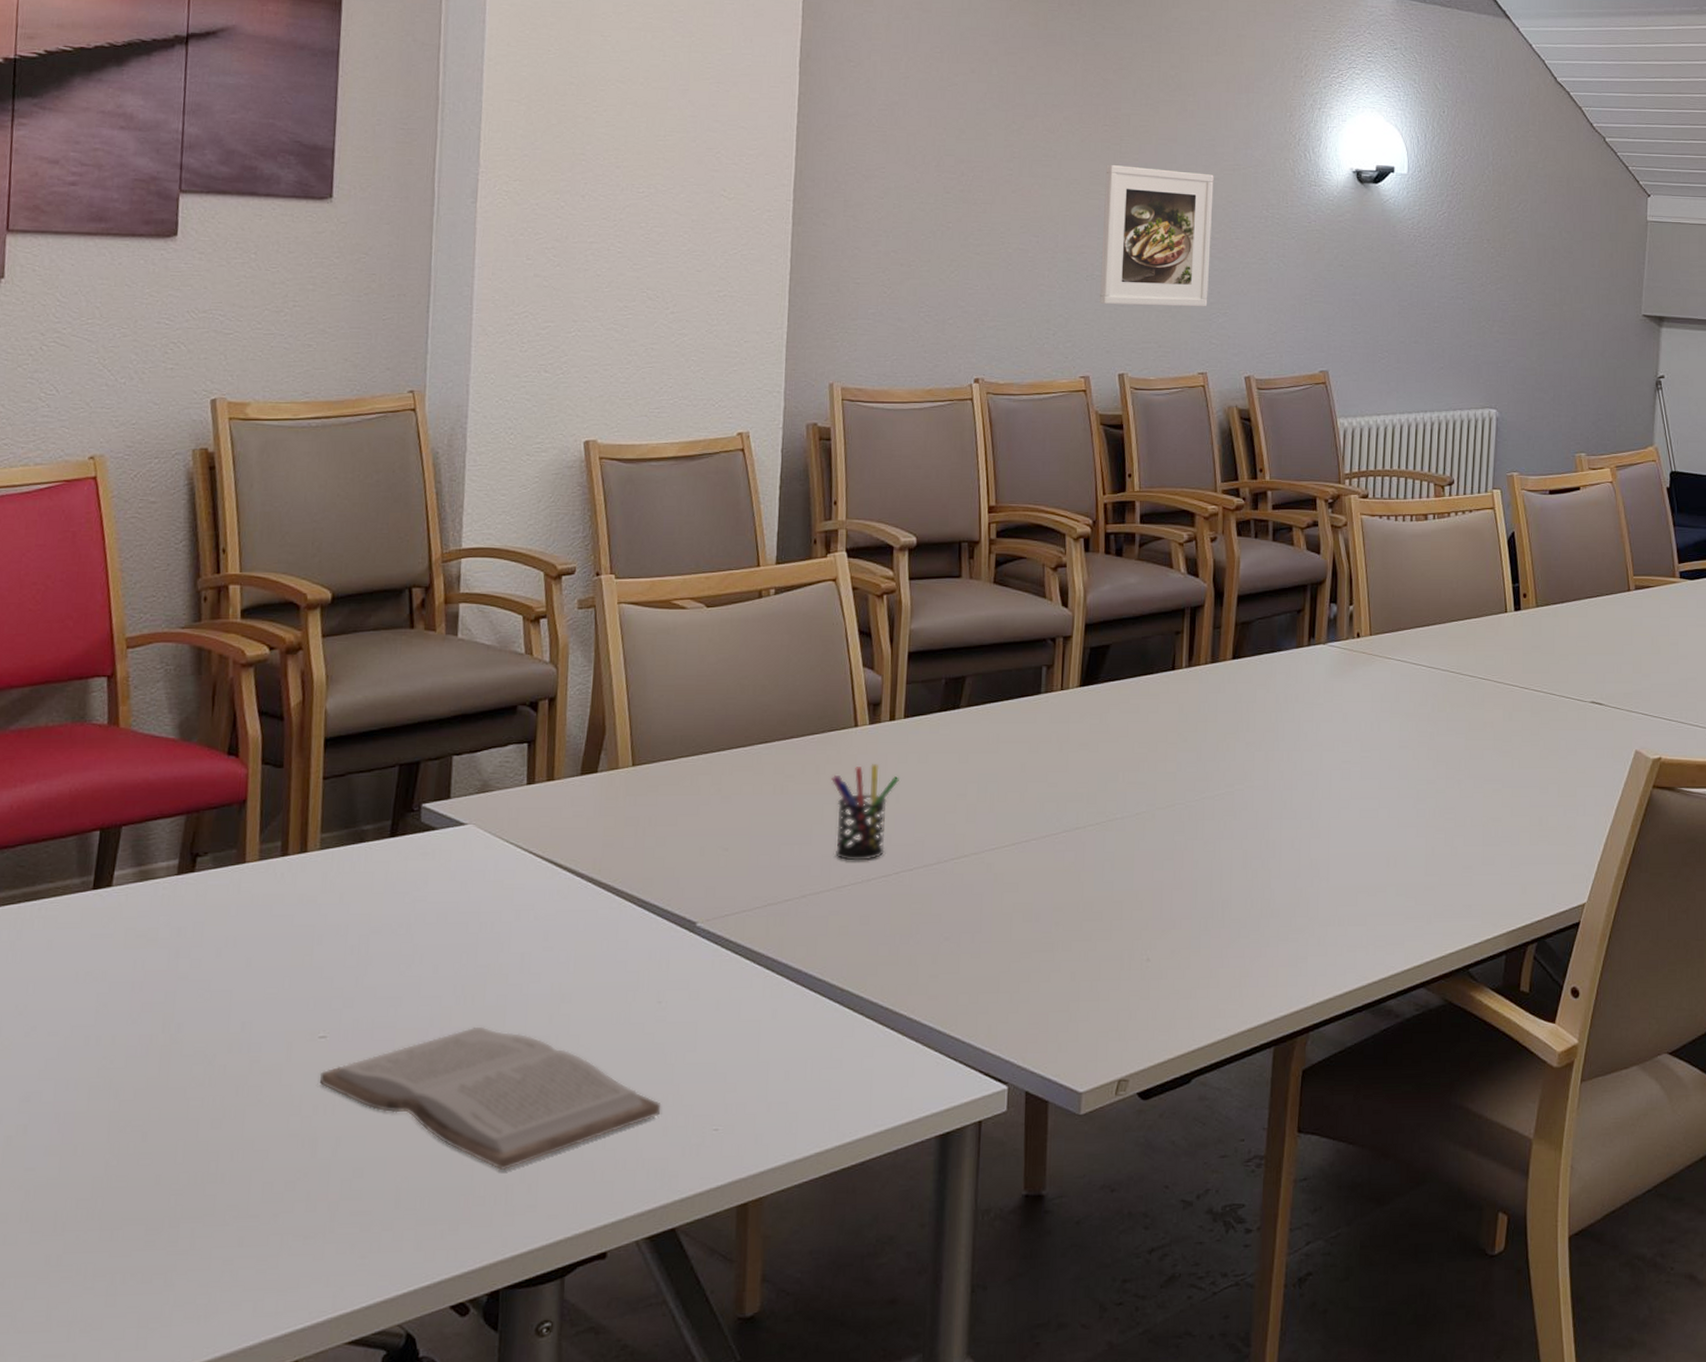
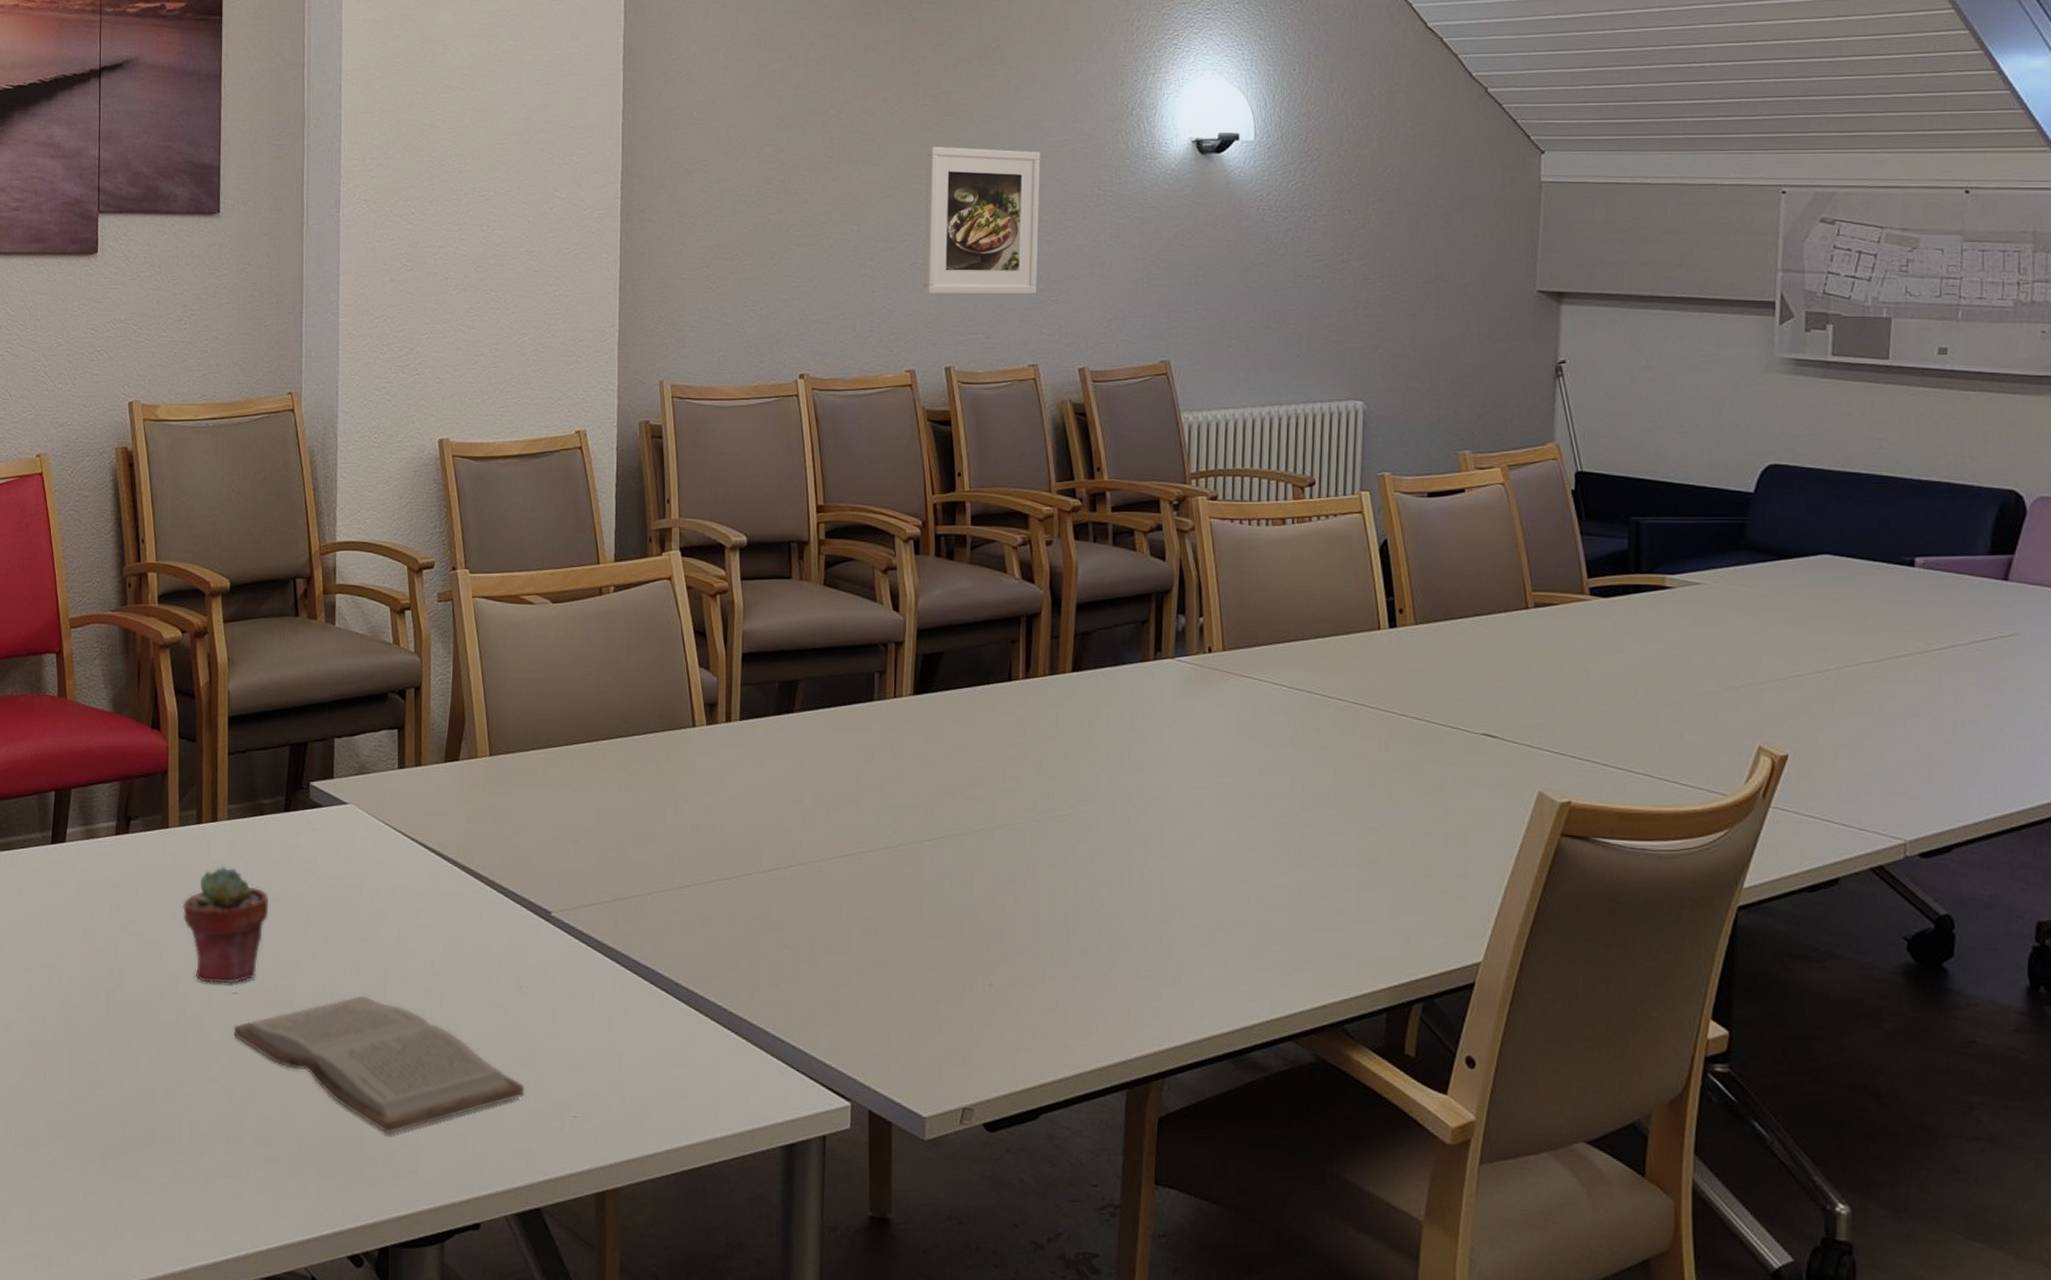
potted succulent: none [259,900,369,1028] -> present [182,866,269,984]
pen holder: present [831,764,899,861] -> none [672,765,737,862]

